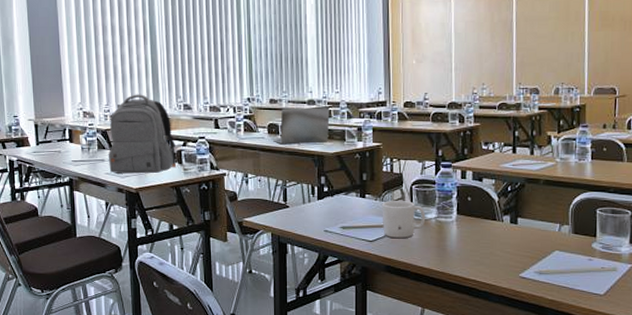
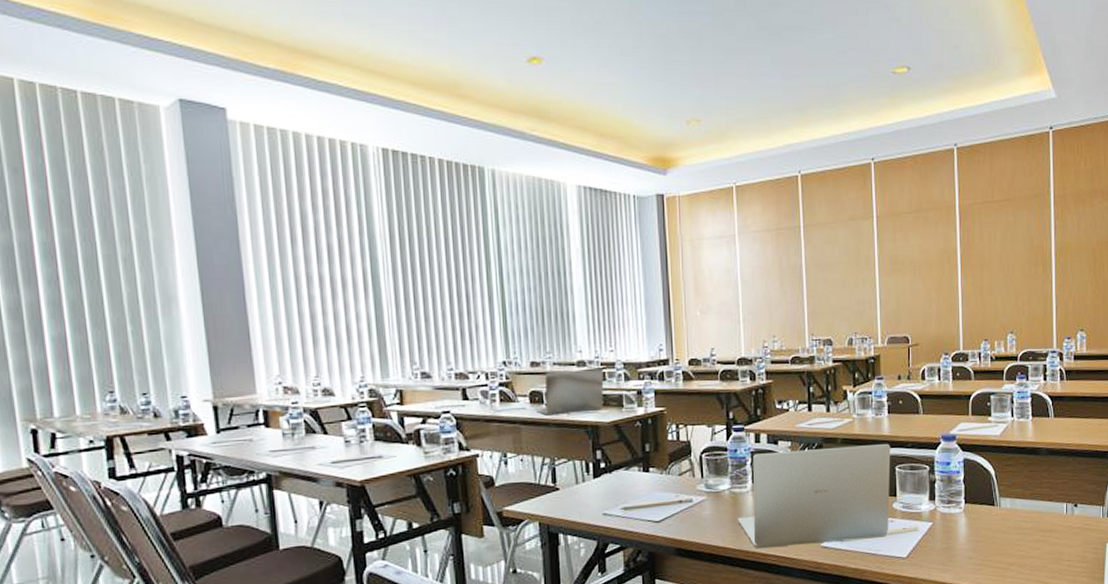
backpack: present [108,94,177,174] -> none [320,361,415,464]
mug: present [382,200,426,239] -> none [668,471,719,517]
laptop: none [441,187,593,274] -> present [737,444,891,549]

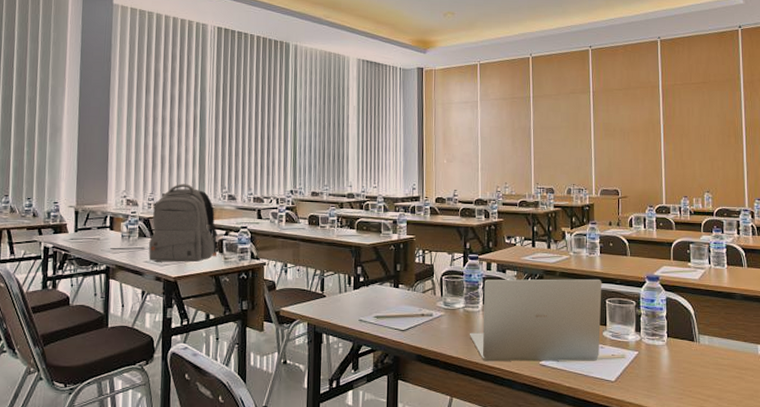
backpack: none [320,361,415,464] -> present [148,184,218,262]
laptop: present [535,369,604,416] -> none [312,201,368,236]

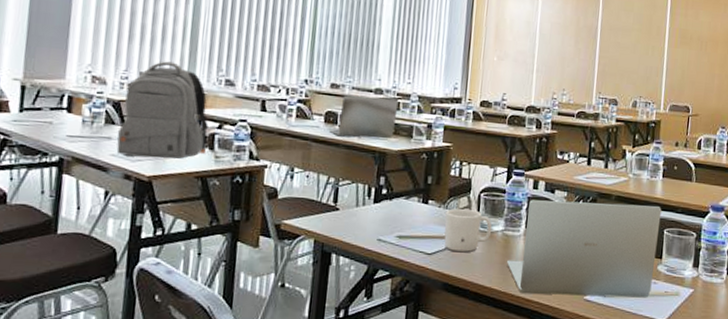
laptop: none [312,201,368,236] -> present [328,95,399,138]
mug: none [414,290,455,328] -> present [444,208,492,253]

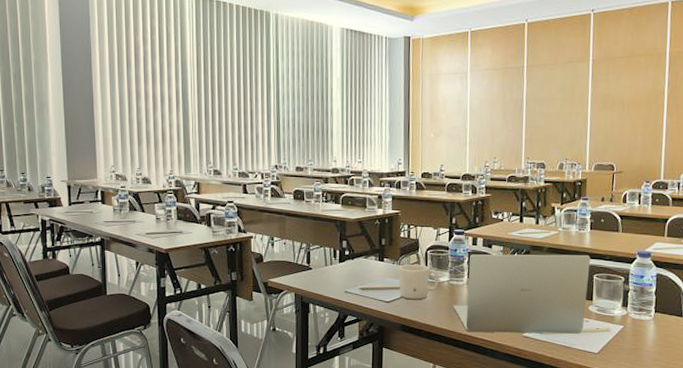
backpack: present [116,61,208,159] -> none [139,159,206,235]
laptop: present [328,95,399,138] -> none [297,176,353,210]

